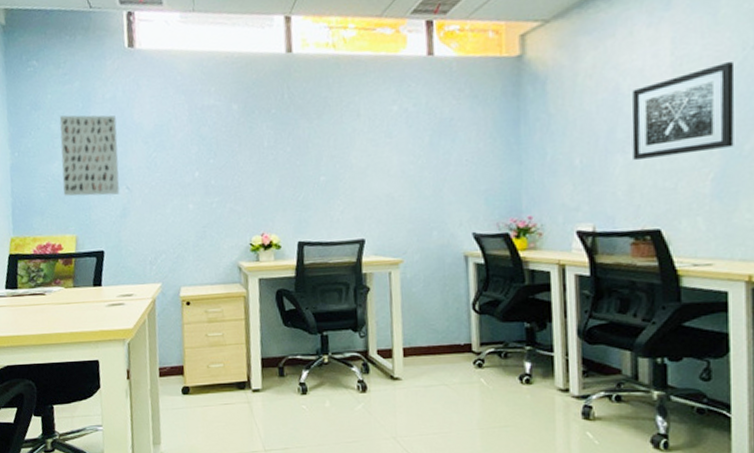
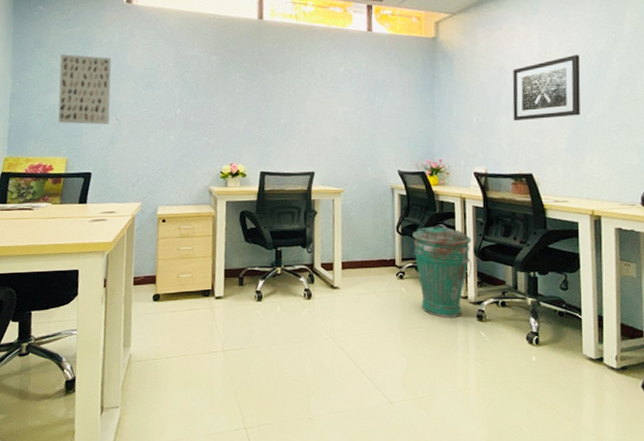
trash can: none [494,299,575,416] -> present [412,224,472,319]

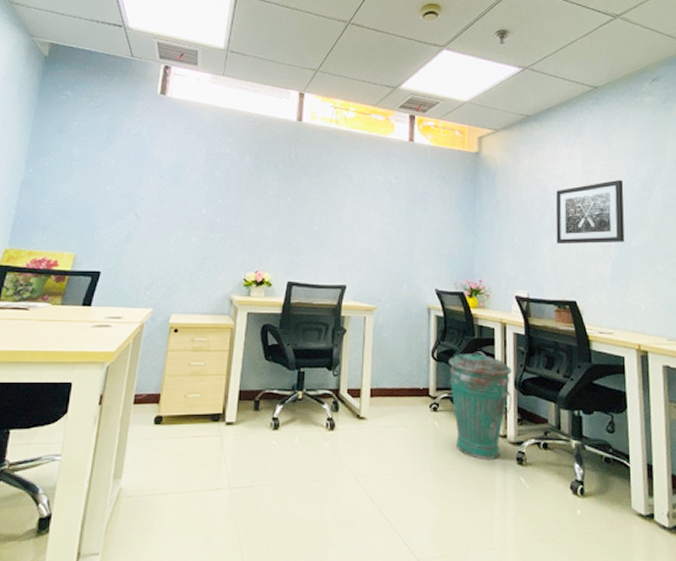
wall art: present [58,54,112,125] -> none [70,142,137,220]

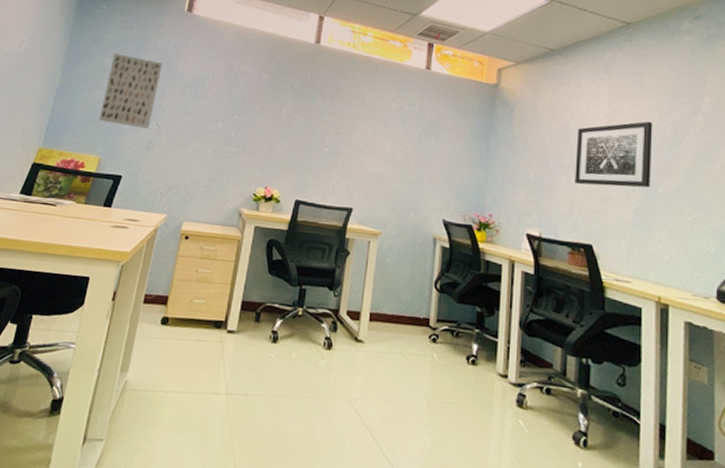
wall art: none [70,142,137,220] -> present [99,54,162,129]
trash can: present [448,351,512,460] -> none [449,286,517,399]

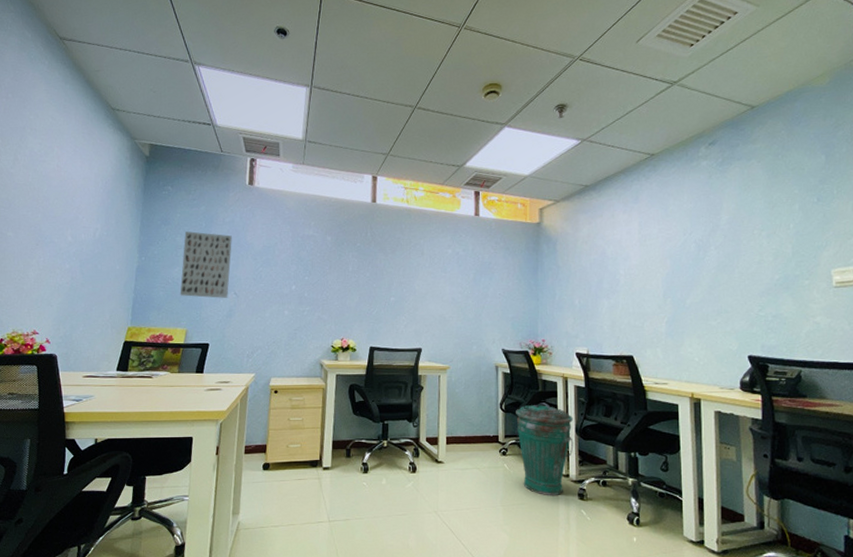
trash can: none [449,286,517,399] -> present [515,402,574,496]
wall art: present [575,121,653,188] -> none [613,241,680,305]

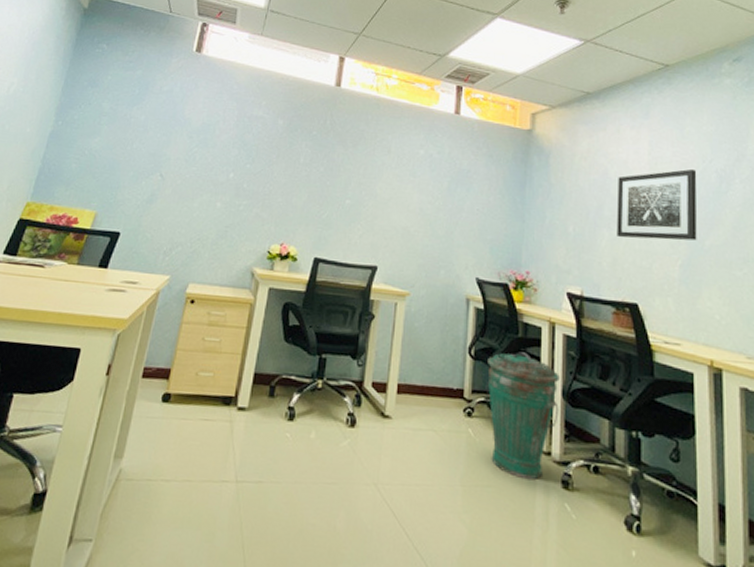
wall art: present [180,231,232,298] -> none [95,97,168,180]
wall art: none [613,241,680,305] -> present [617,168,697,241]

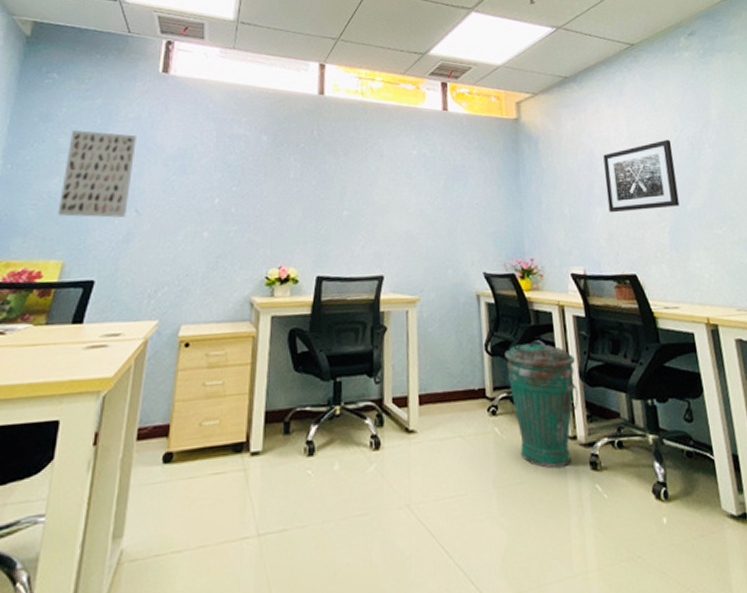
wall art: none [95,97,168,180] -> present [57,130,136,218]

